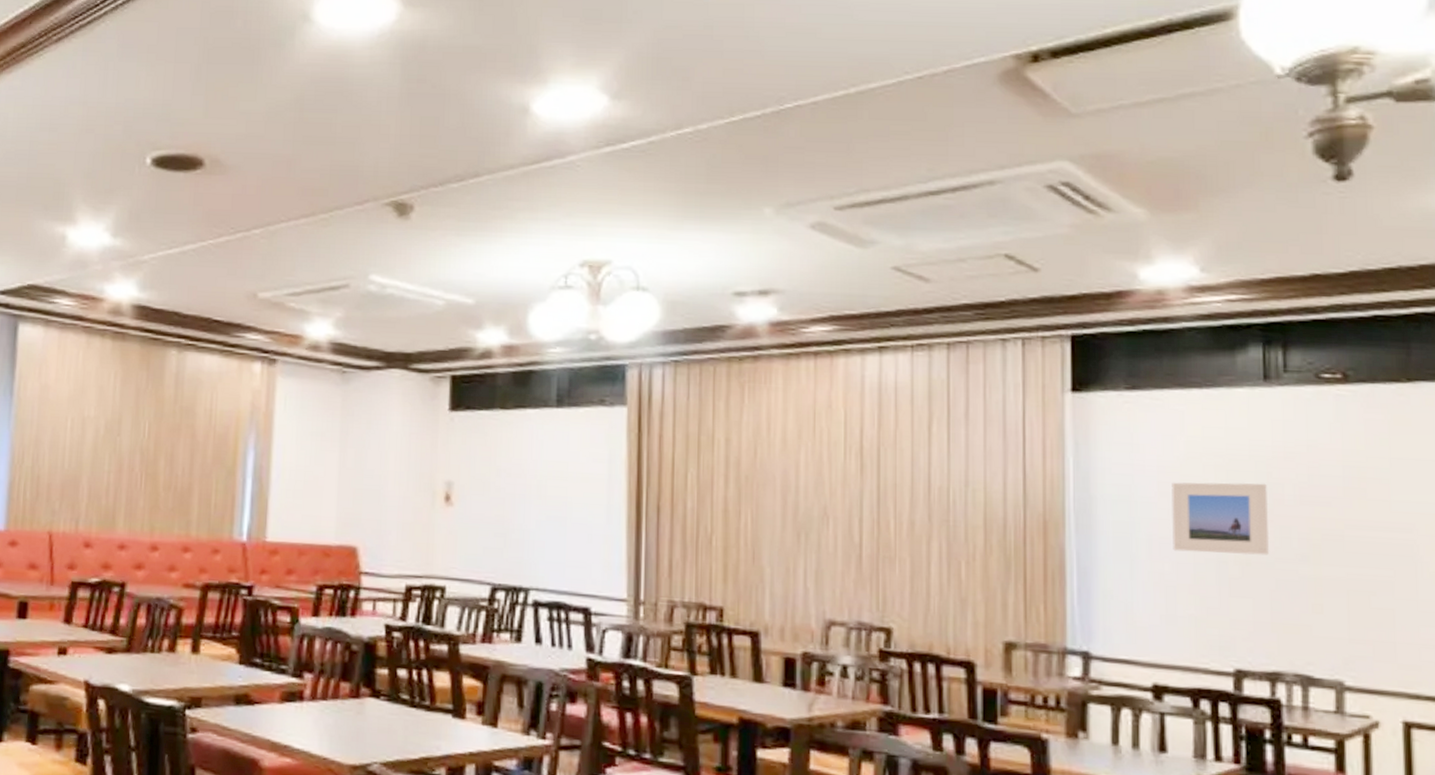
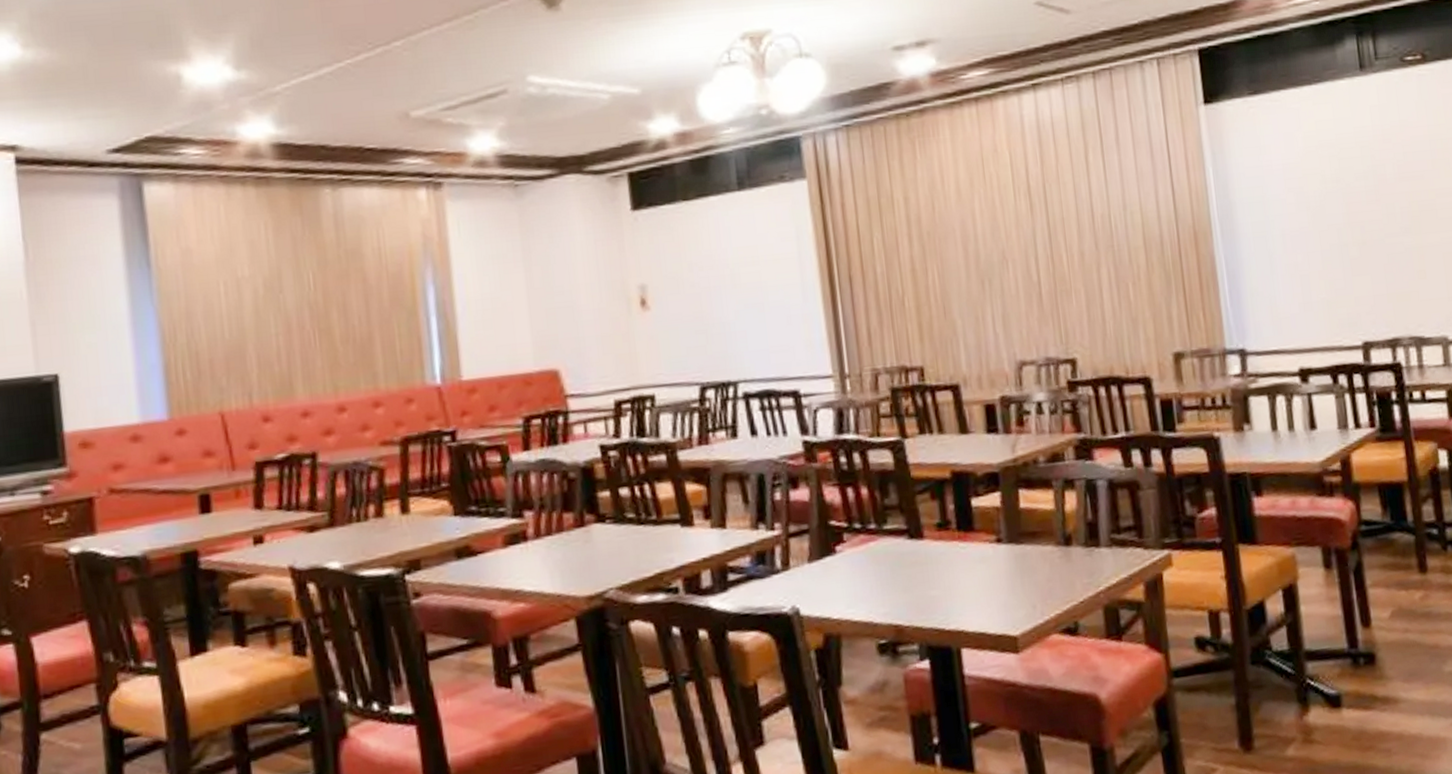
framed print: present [1171,482,1269,555] -> none [1295,166,1379,242]

